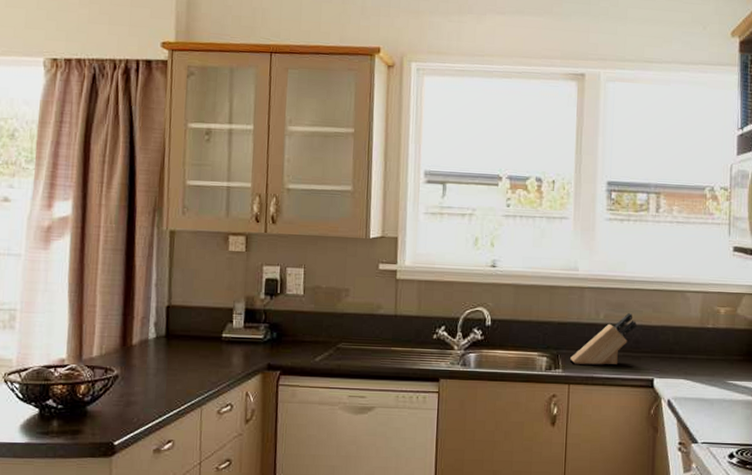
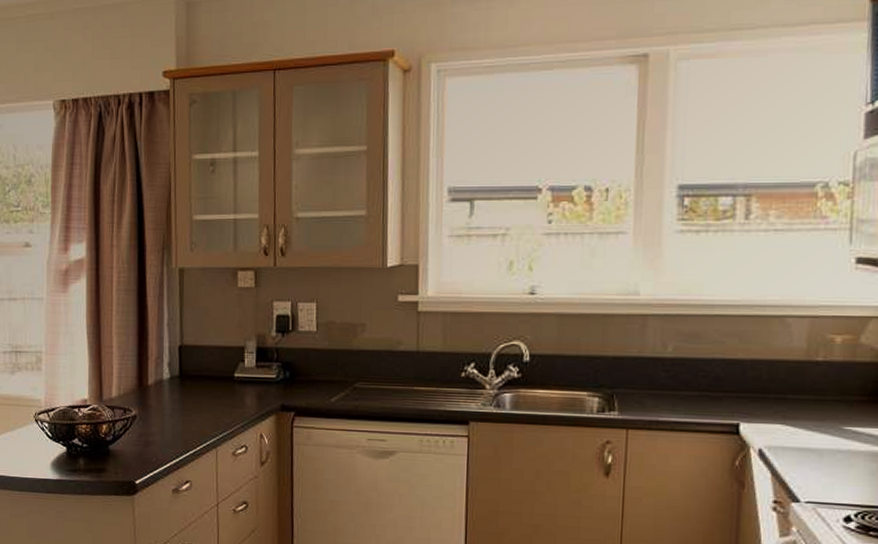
knife block: present [570,312,637,365] -> none [629,343,717,407]

